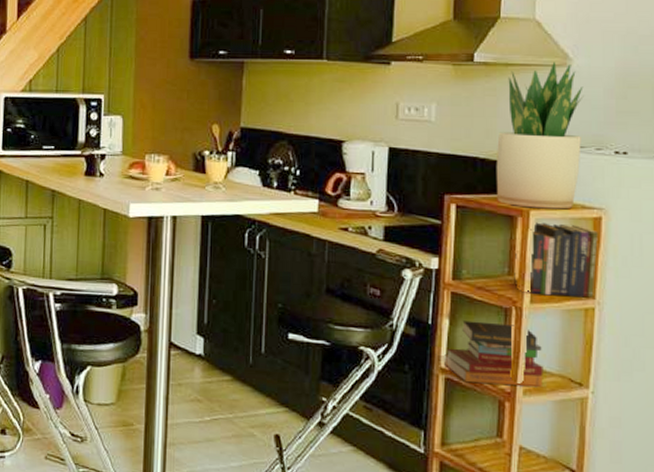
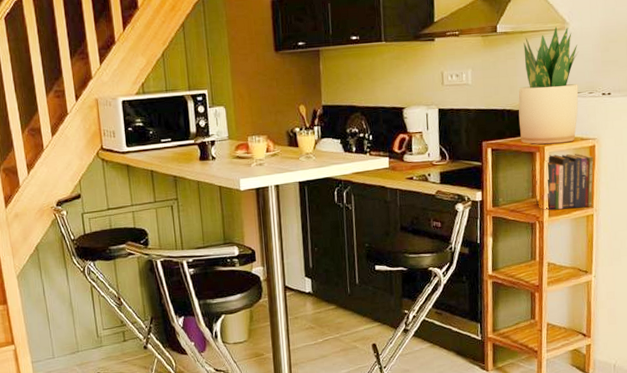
books: present [444,320,544,387] -> none [491,235,561,283]

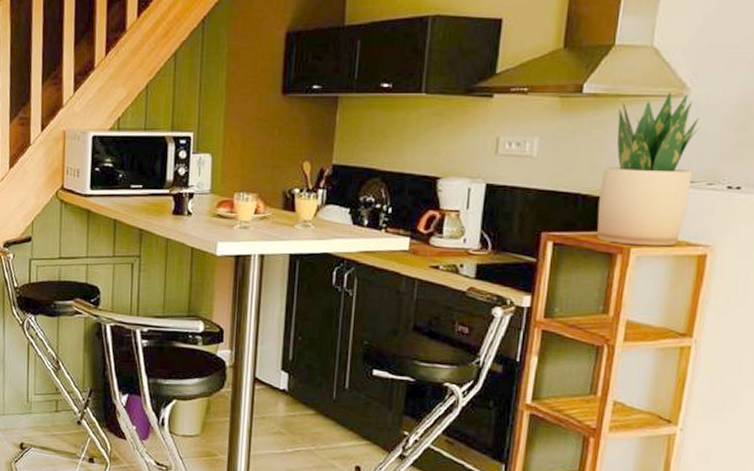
books: present [536,153,594,210] -> none [608,260,701,336]

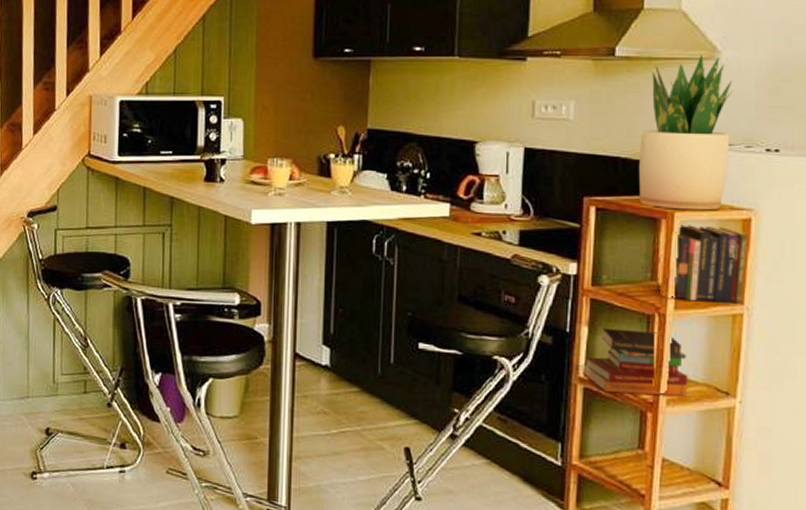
books: none [530,358,632,423] -> present [583,328,688,396]
books: none [608,260,701,336] -> present [657,225,747,304]

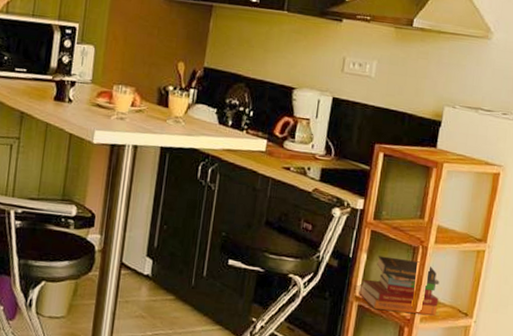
planter: present [638,55,733,211] -> none [418,33,499,165]
books: present [657,225,747,304] -> none [423,174,496,242]

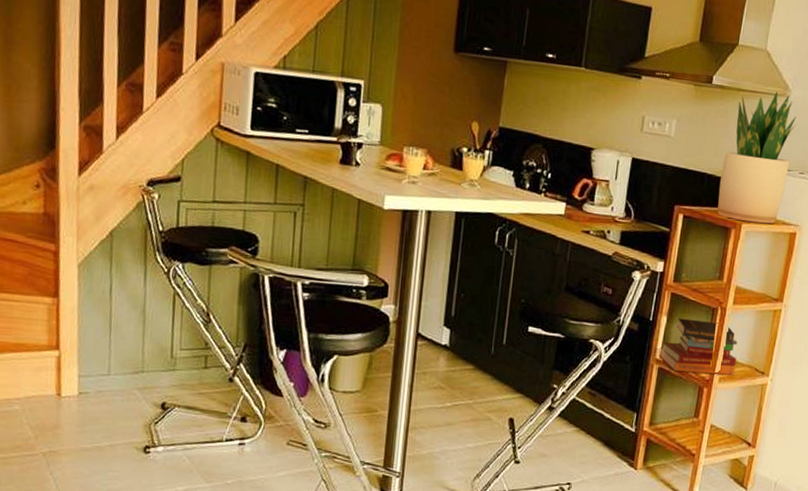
planter: none [418,33,499,165] -> present [717,91,797,225]

